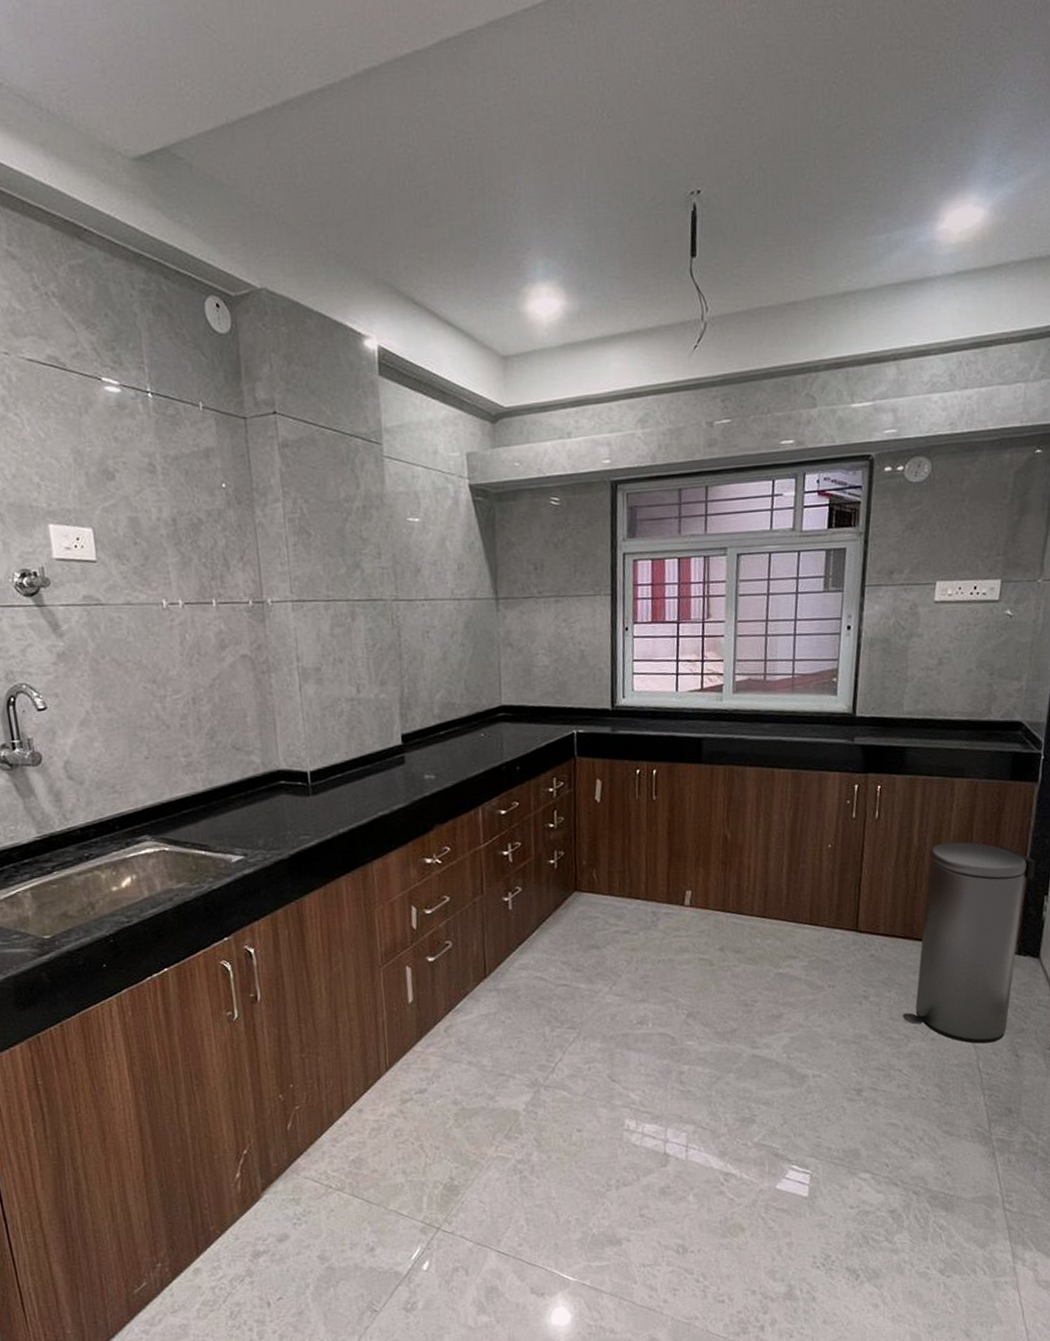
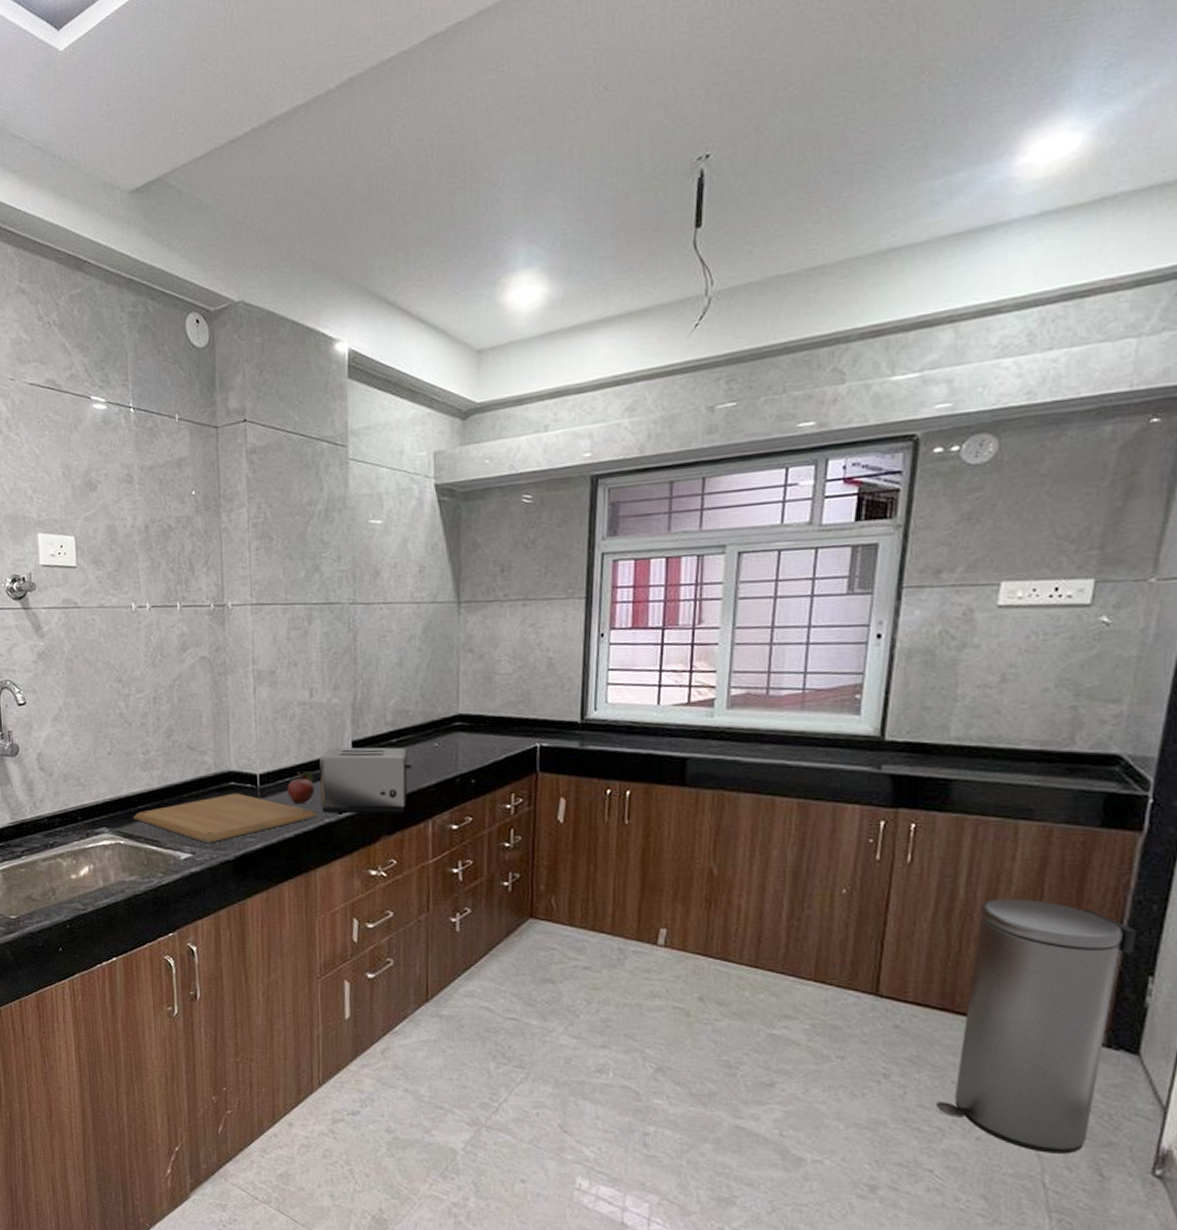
chopping board: none [178,791,370,844] -> present [133,793,317,844]
fruit: none [339,766,368,800] -> present [287,771,315,805]
toaster: none [370,739,461,807] -> present [319,747,412,815]

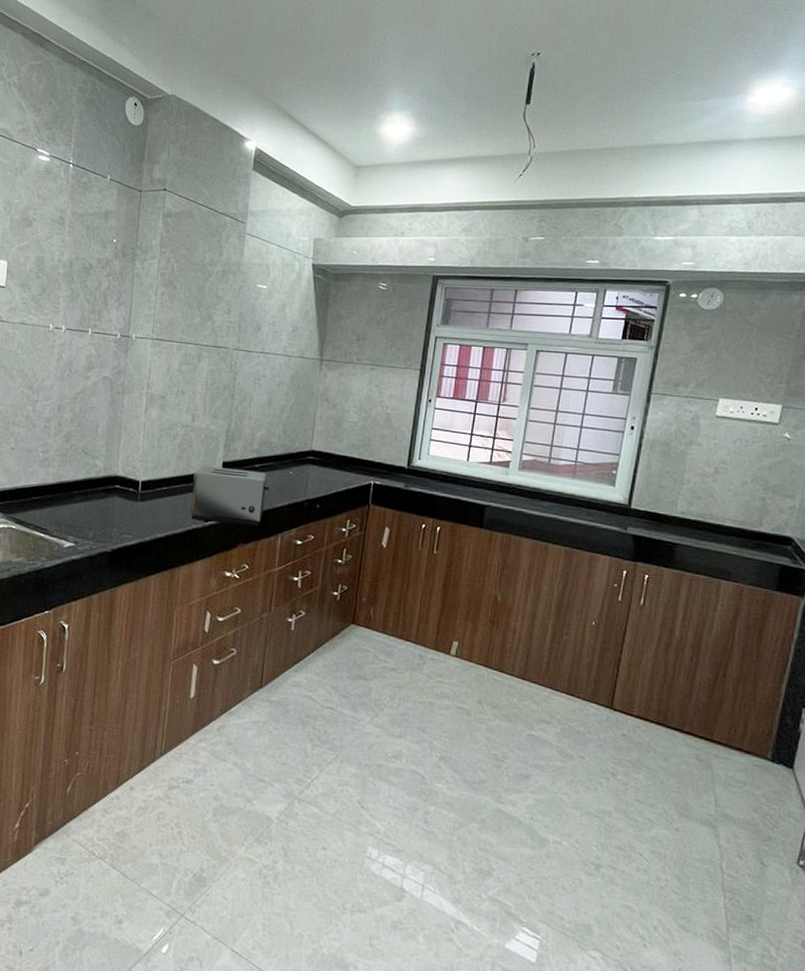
chopping board: present [133,793,317,844] -> none [27,495,186,536]
fruit: present [287,771,315,805] -> none [163,483,188,510]
pedal bin: present [935,898,1136,1154] -> none [648,639,796,845]

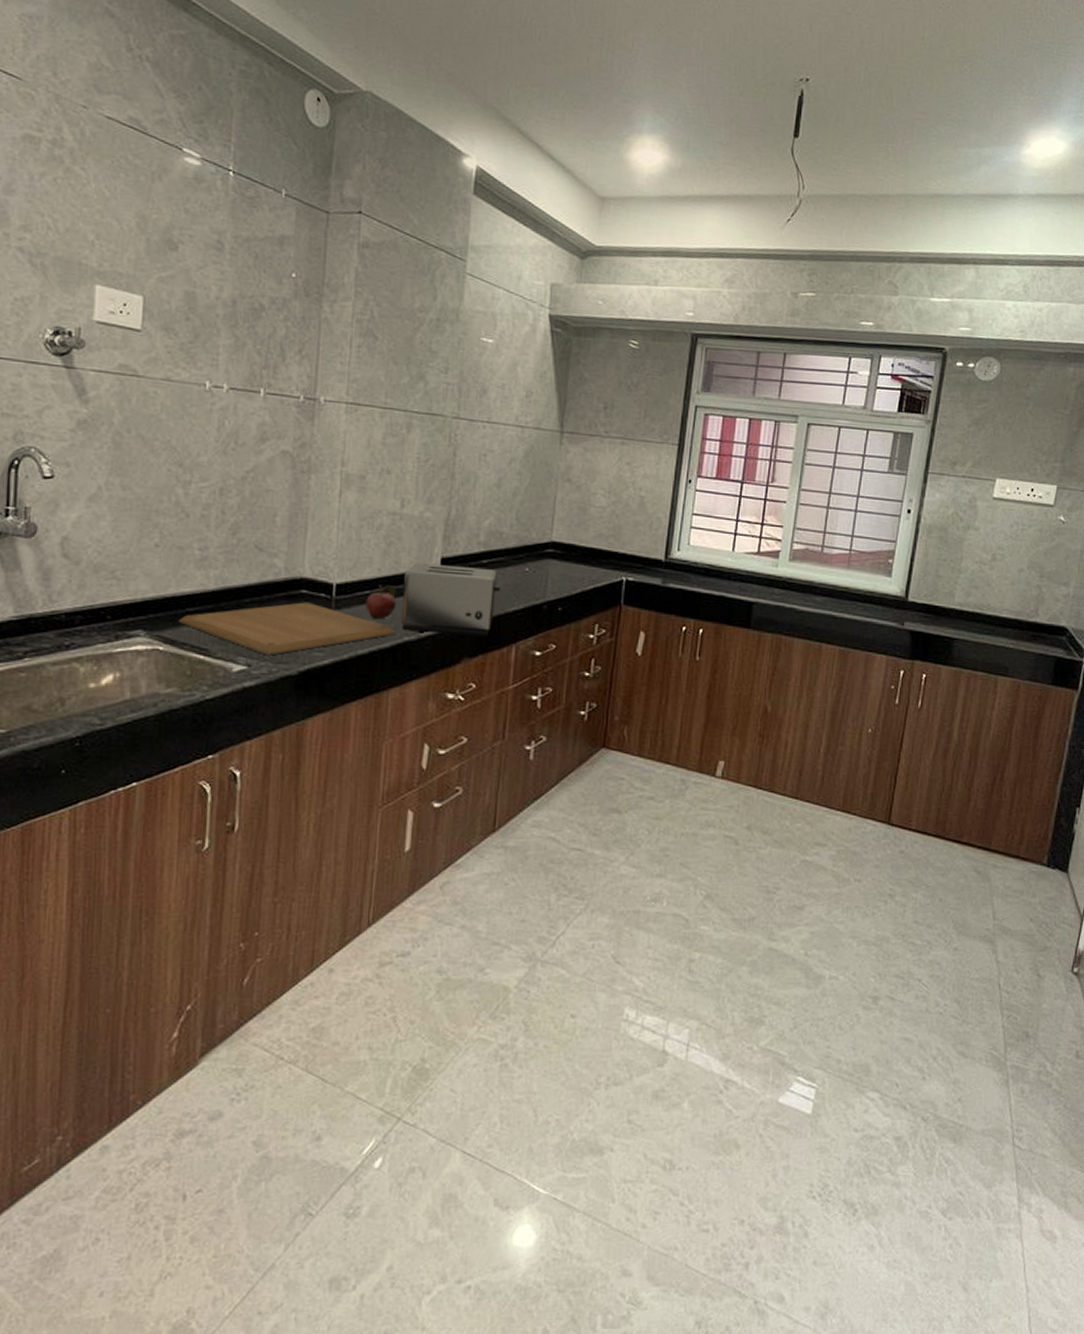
chopping board: none [27,495,186,536] -> present [179,602,396,656]
fruit: none [163,483,188,510] -> present [365,585,397,620]

